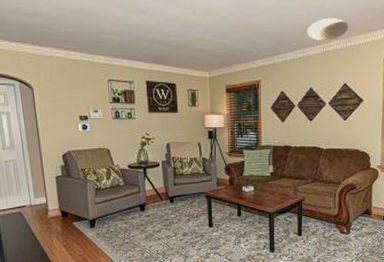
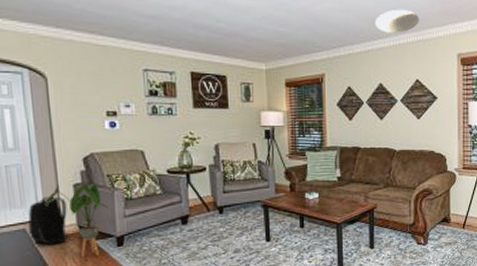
backpack: none [23,186,53,224] -> present [28,196,68,244]
house plant: none [35,174,84,236] -> present [46,181,110,258]

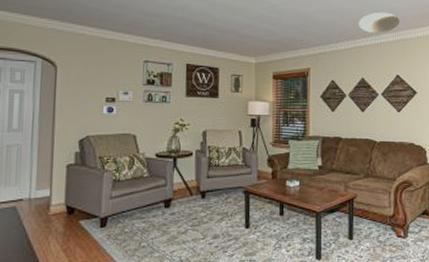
backpack: present [28,196,68,244] -> none [17,176,58,223]
house plant: present [46,181,110,258] -> none [39,162,98,238]

